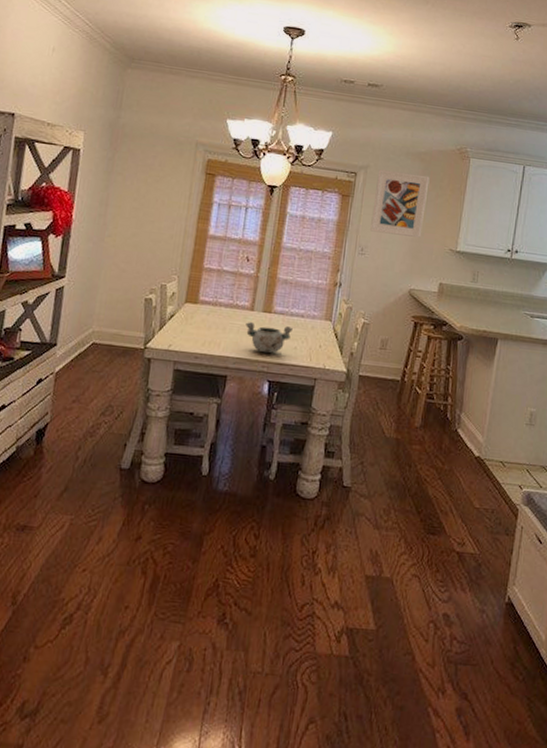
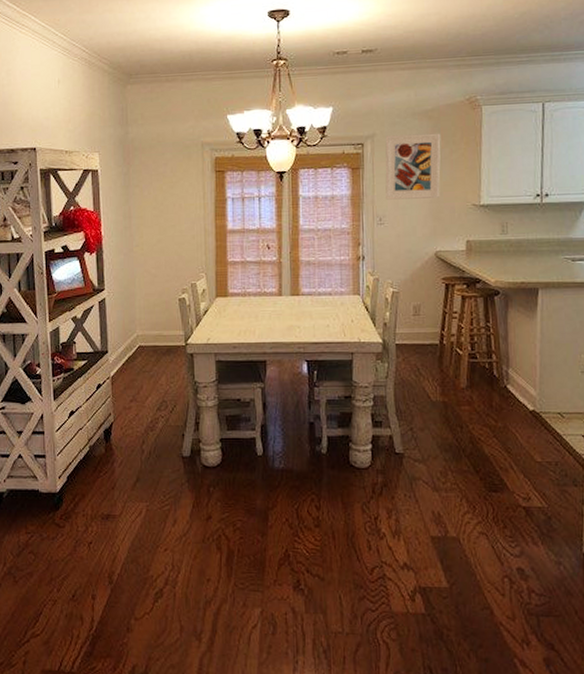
decorative bowl: present [246,322,293,354] -> none [276,306,322,335]

